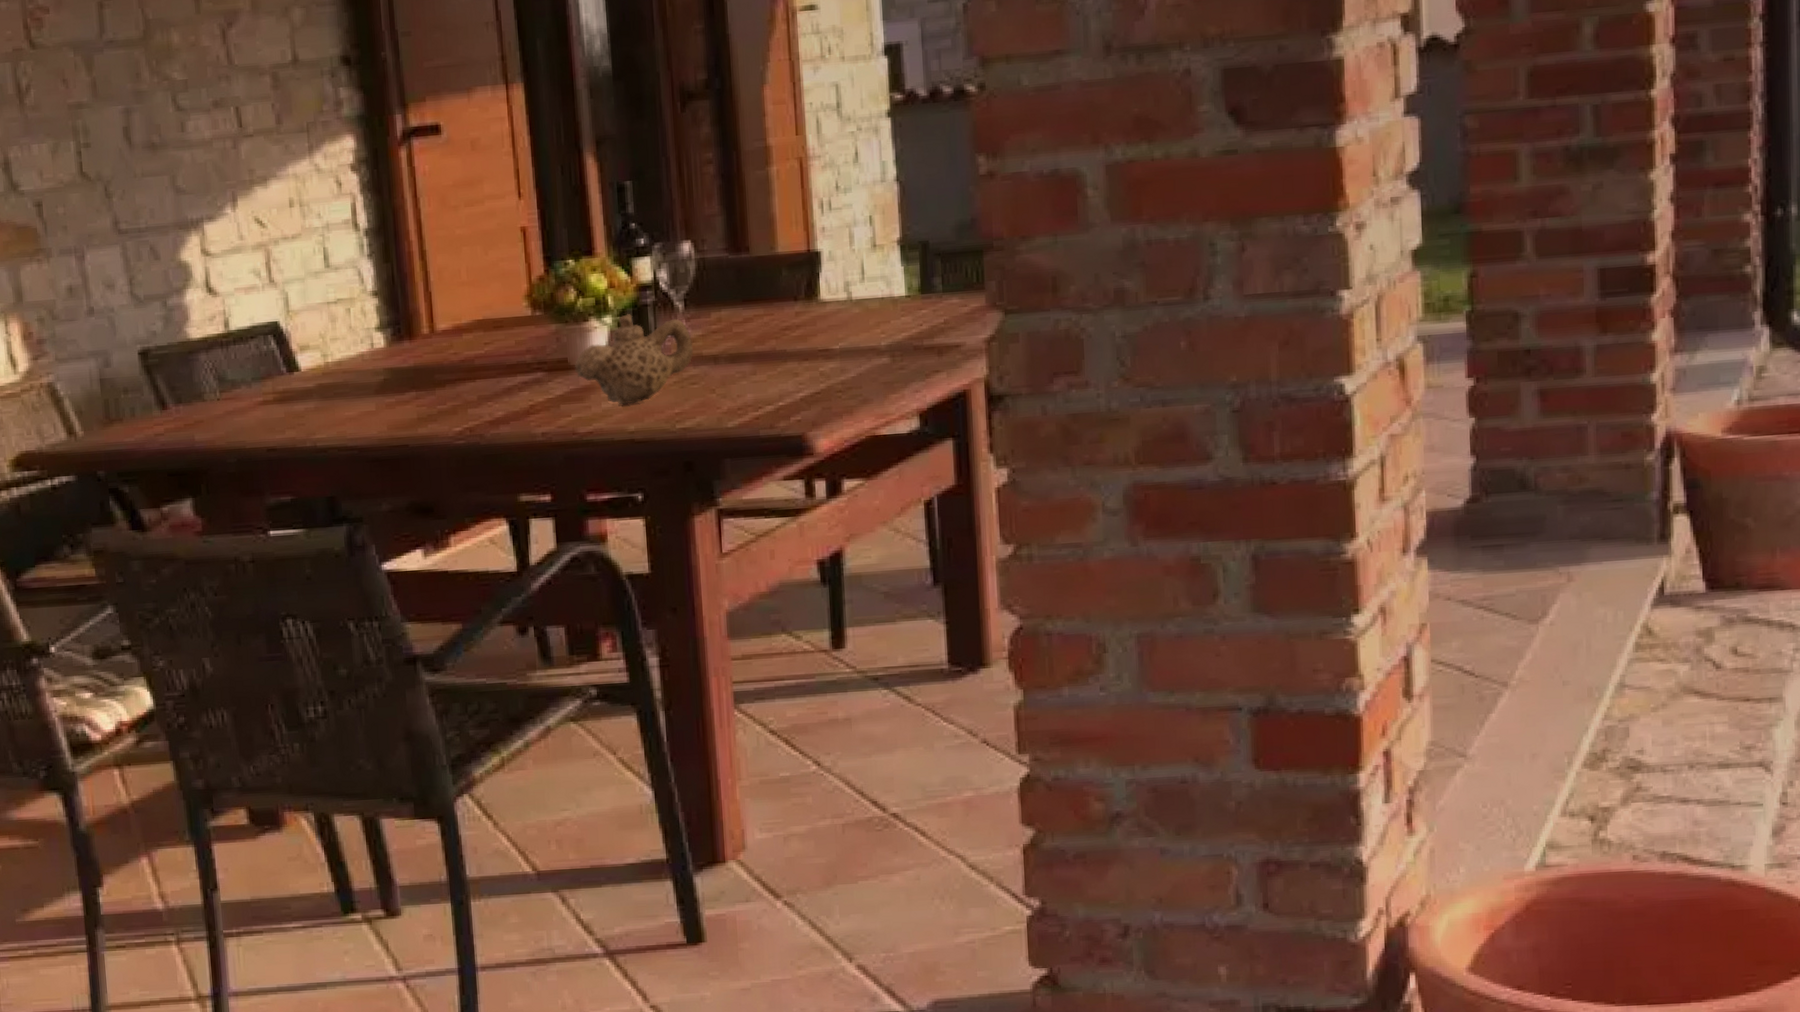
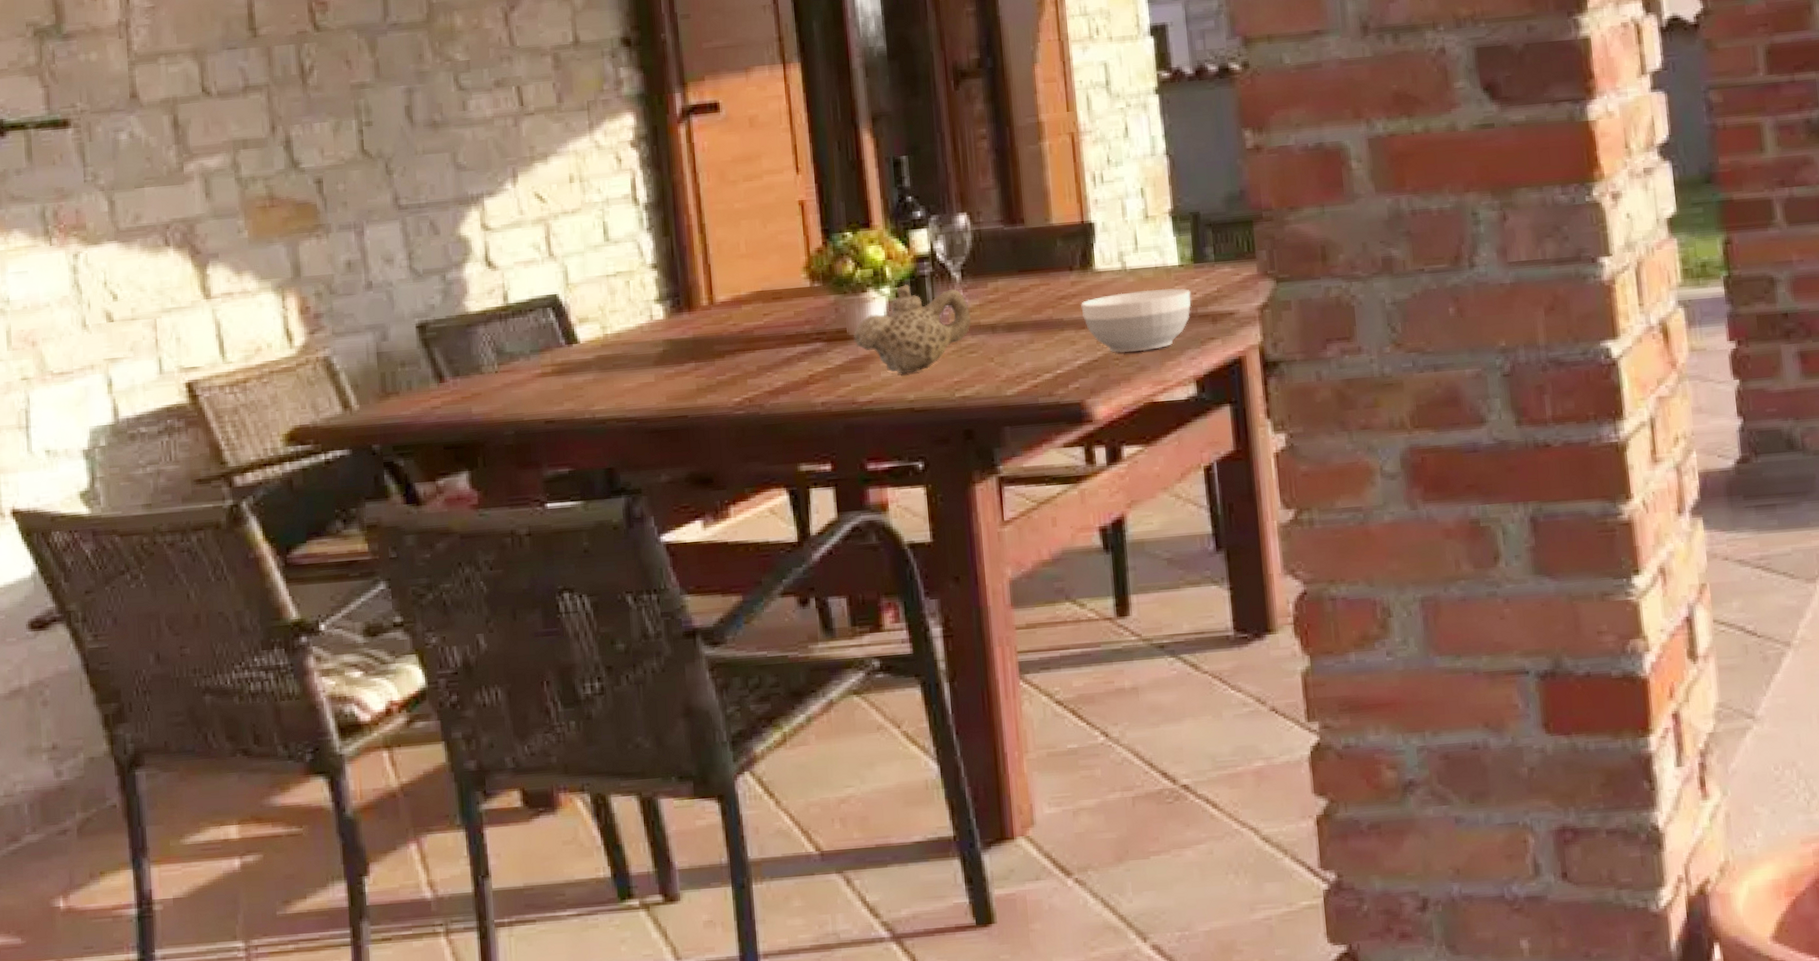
bowl: none [805,319,917,385] -> present [1081,288,1191,353]

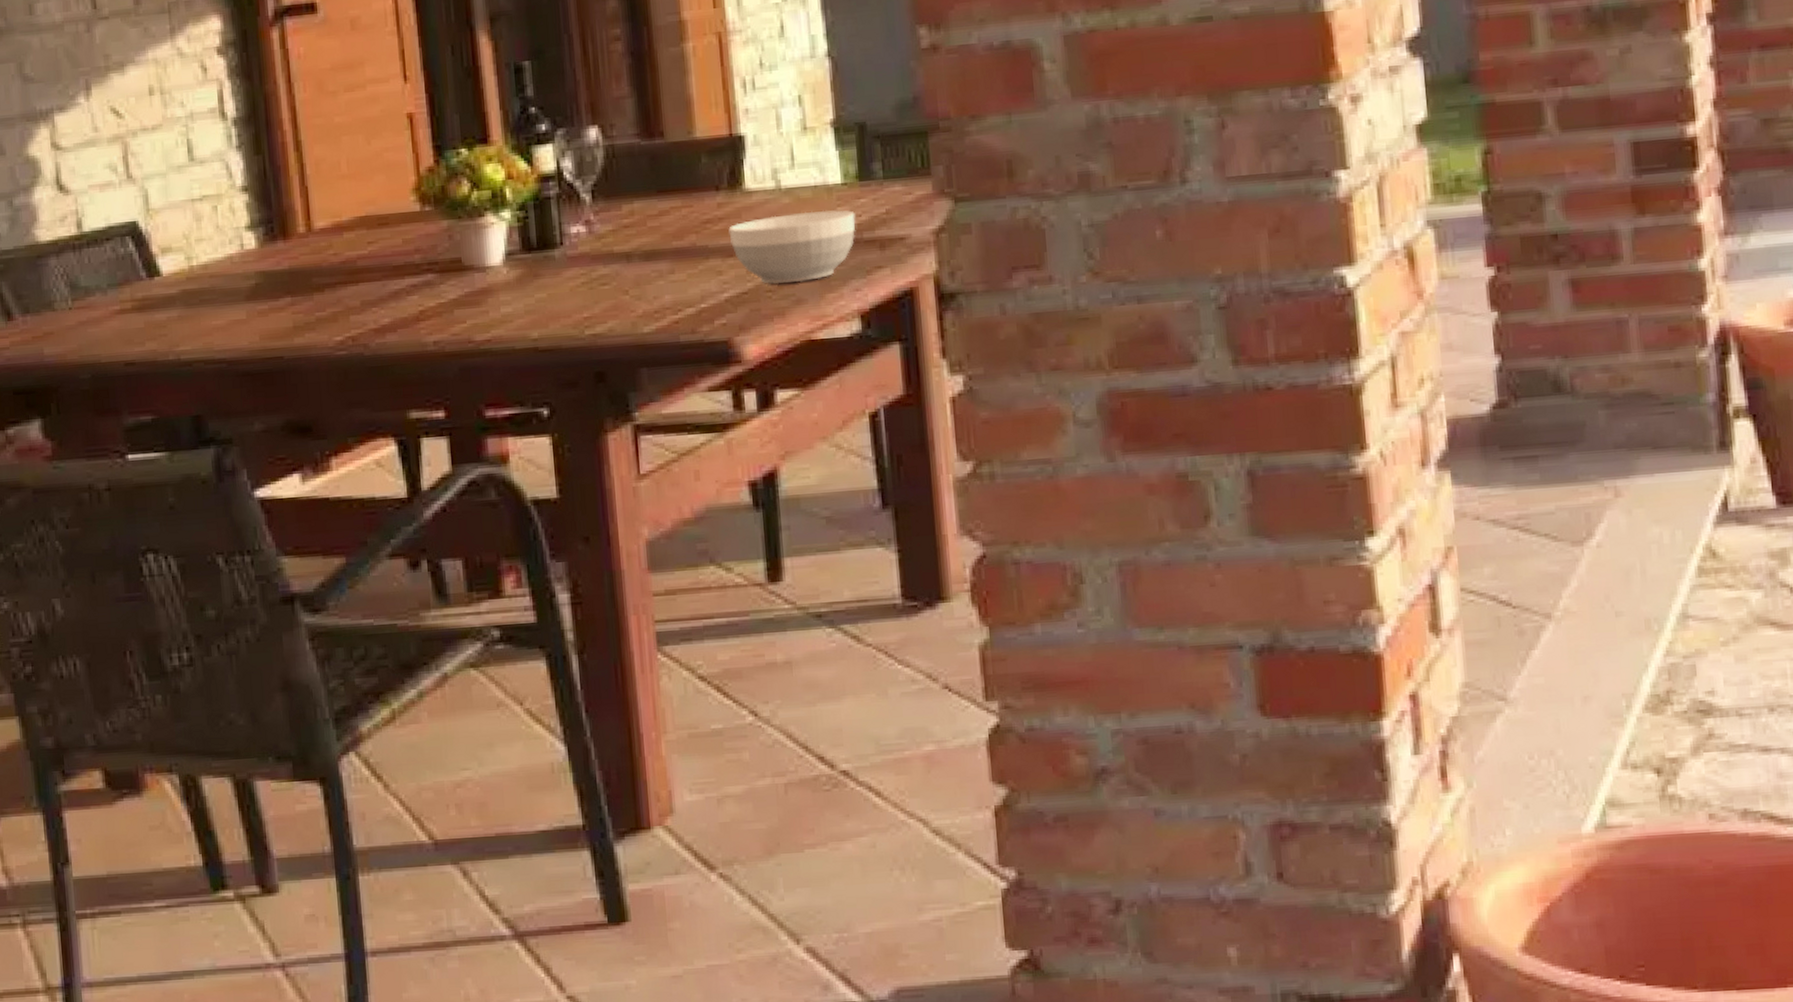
teapot: present [853,284,971,374] -> none [469,208,603,309]

